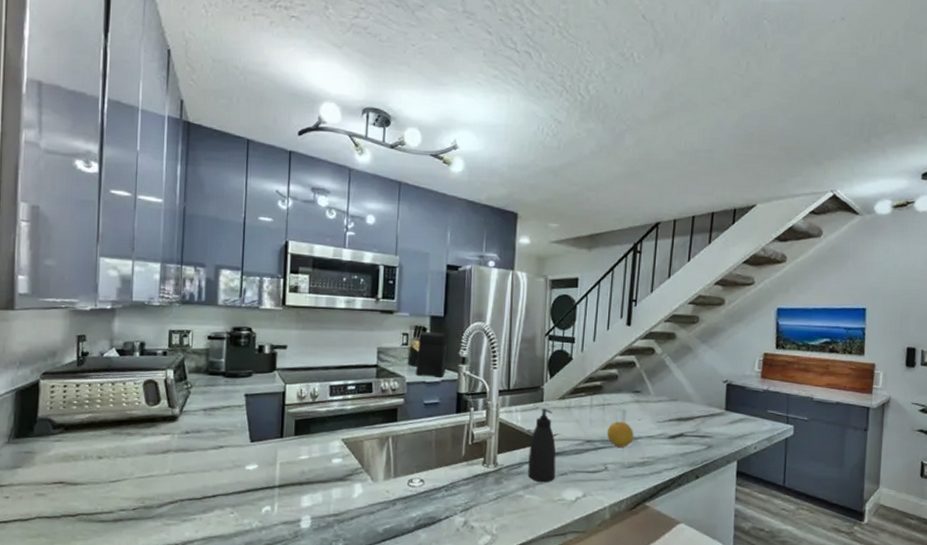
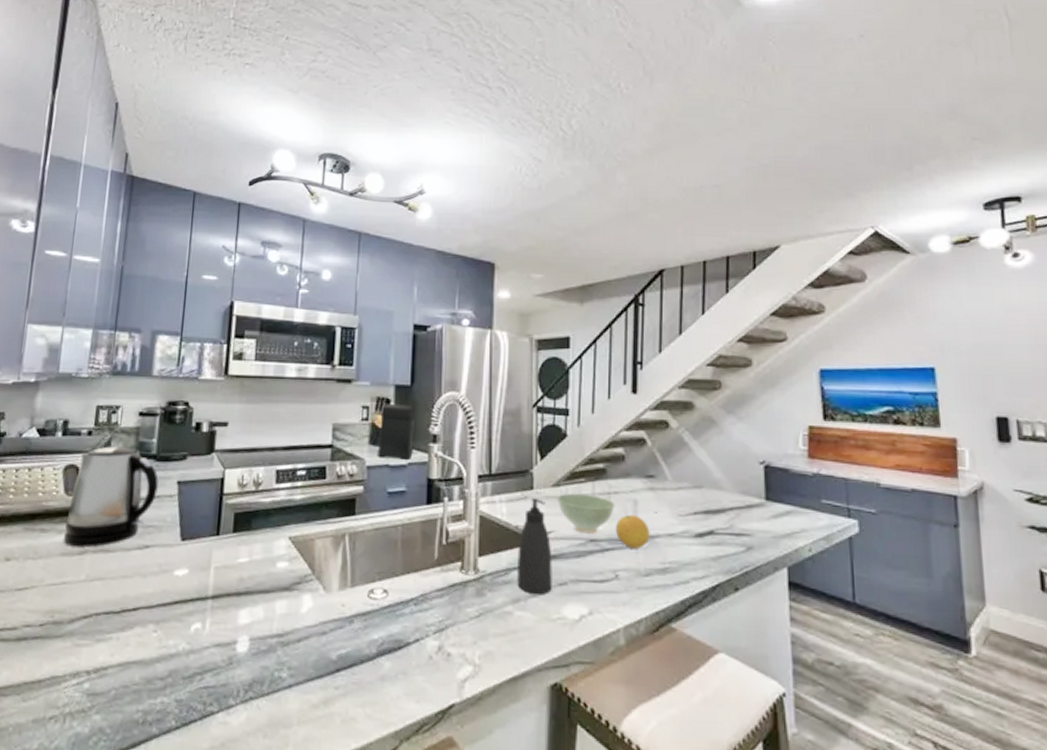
kettle: none [147,364,228,447] -> present [63,446,159,547]
bowl: none [562,405,608,436] -> present [557,494,615,534]

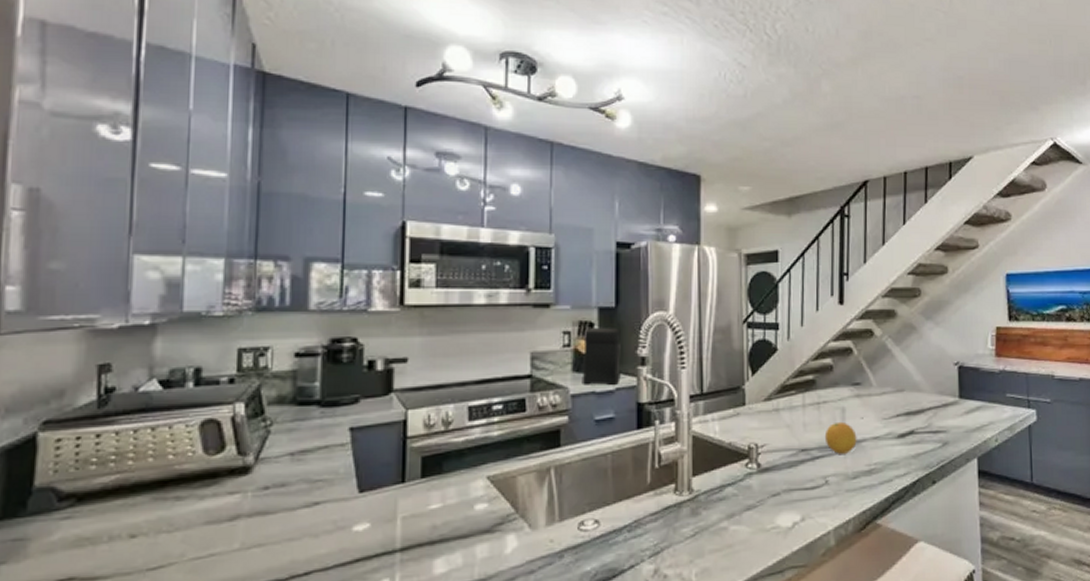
kettle: present [63,446,159,547] -> none [206,393,325,512]
soap dispenser: present [517,498,552,594] -> none [731,414,766,507]
bowl: present [557,494,615,534] -> none [769,406,824,444]

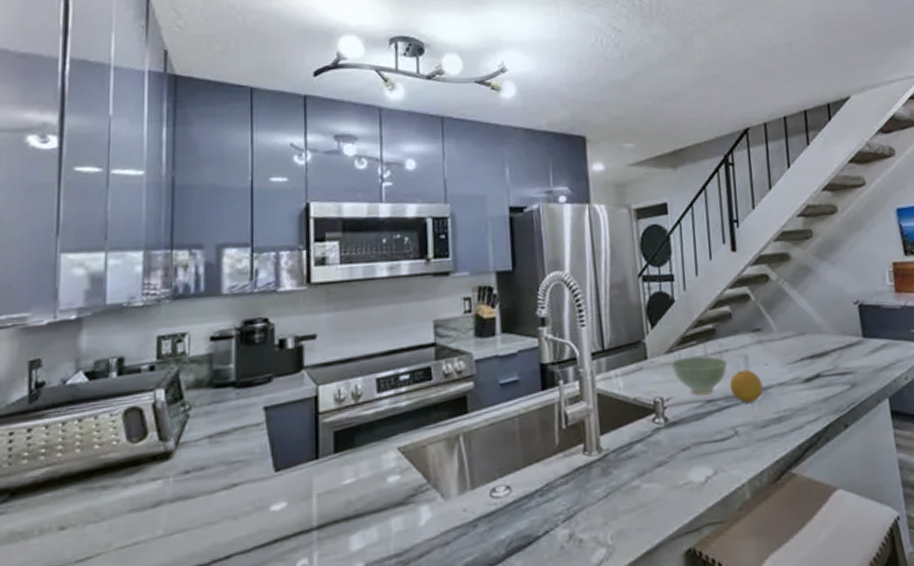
coffee maker: present [582,328,621,385] -> none [484,290,522,350]
bowl: none [769,406,824,444] -> present [672,356,728,396]

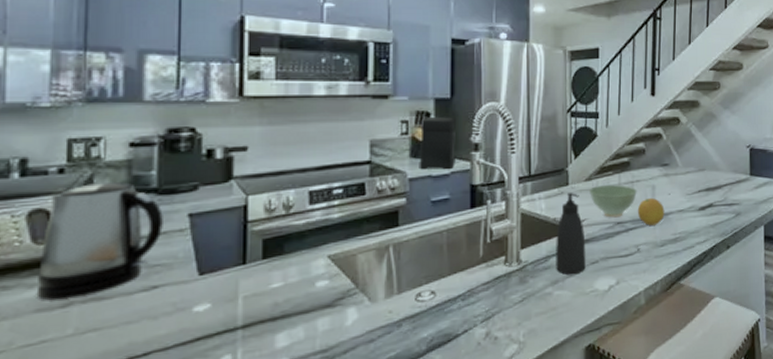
kettle: none [130,377,241,499] -> present [36,182,163,300]
coffee maker: none [484,290,522,350] -> present [419,117,456,170]
soap dispenser: none [638,368,676,464] -> present [556,193,586,274]

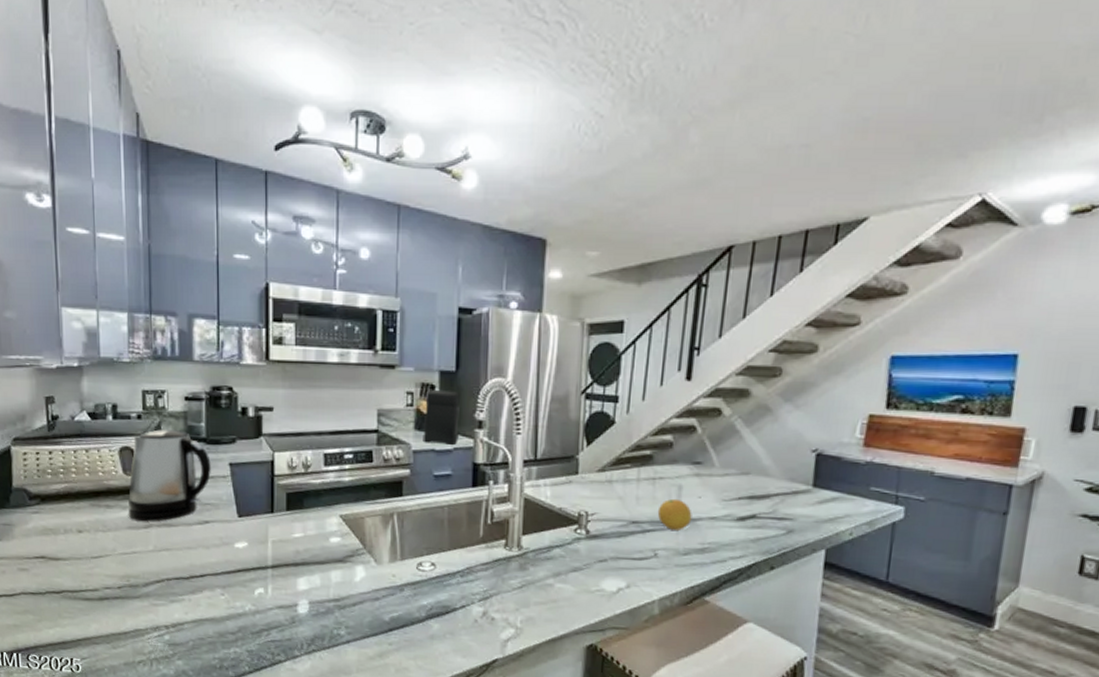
soap dispenser: present [556,193,586,274] -> none [559,483,594,569]
bowl: present [590,185,637,218] -> none [602,479,659,516]

